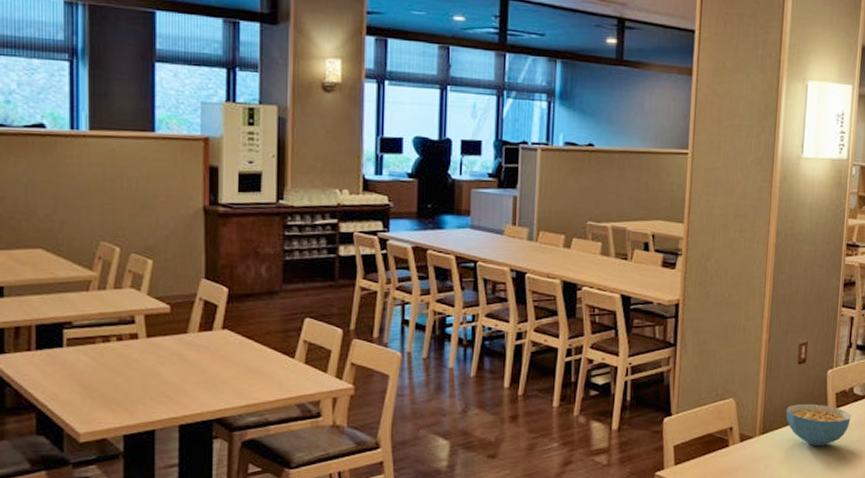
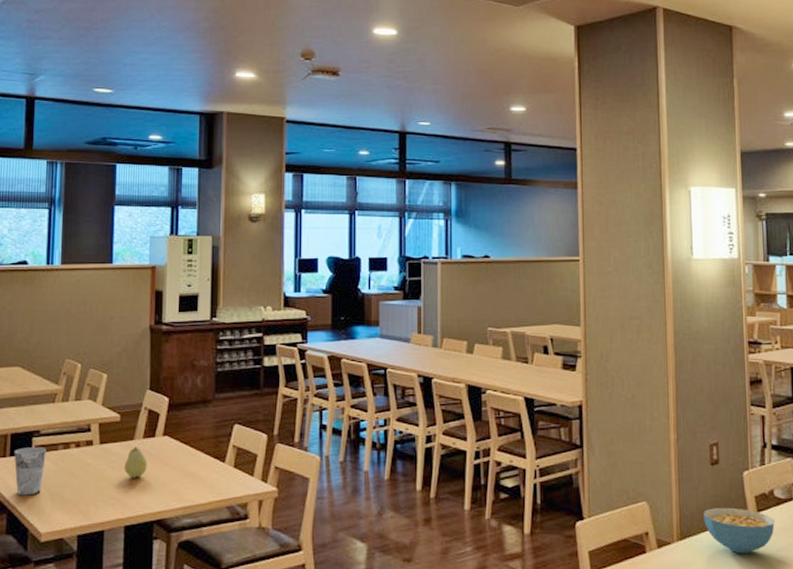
cup: none [41,340,81,393] -> present [14,447,46,496]
fruit: none [177,341,204,375] -> present [124,447,147,478]

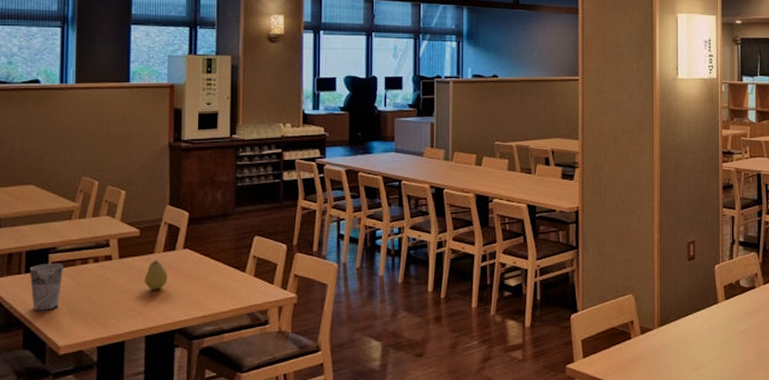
cereal bowl: present [703,507,775,554] -> none [681,296,740,336]

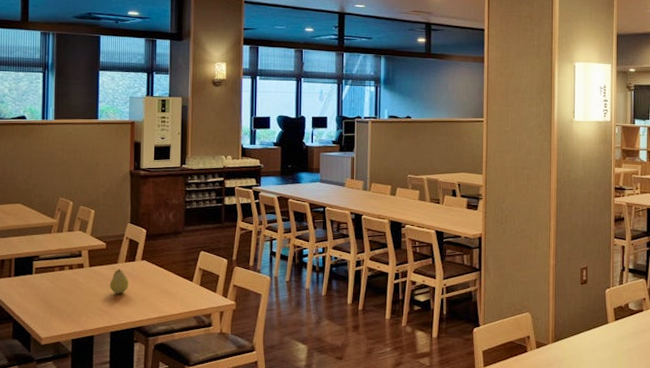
cup: present [29,264,63,311] -> none [18,269,45,308]

